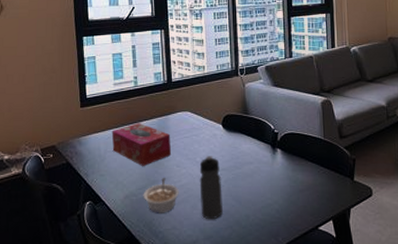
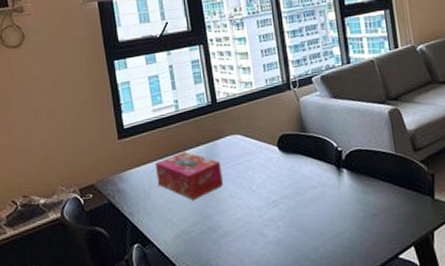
legume: present [143,178,179,214] -> none [196,211,236,253]
water bottle: present [199,156,223,220] -> none [256,183,287,256]

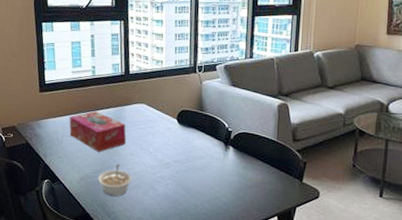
legume: none [196,211,236,253] -> present [97,164,132,196]

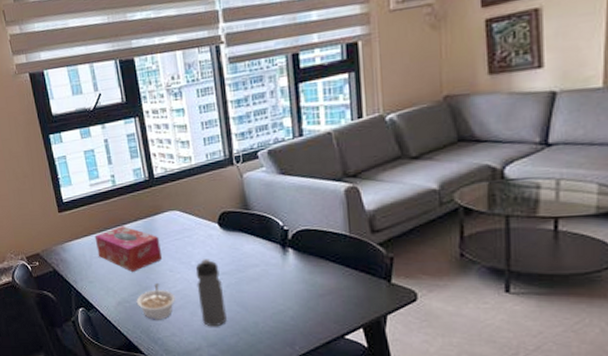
water bottle: none [152,148,173,206] -> present [195,259,227,327]

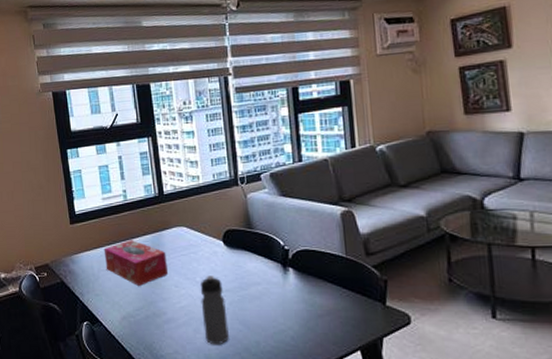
legume: present [136,284,175,320] -> none [141,299,179,336]

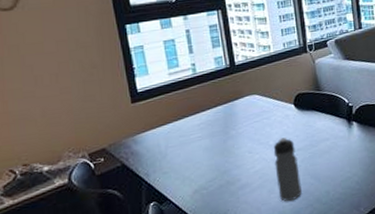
tissue box: present [103,240,169,286] -> none [171,112,242,157]

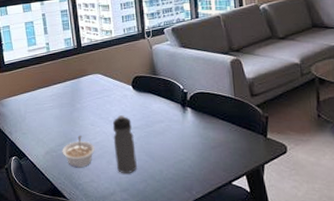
legume: none [214,166,254,204] -> present [62,136,95,168]

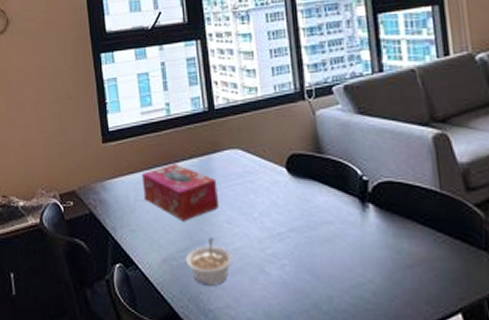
tissue box: none [29,86,86,125] -> present [141,164,220,221]
water bottle: present [112,115,137,174] -> none [257,210,294,300]

